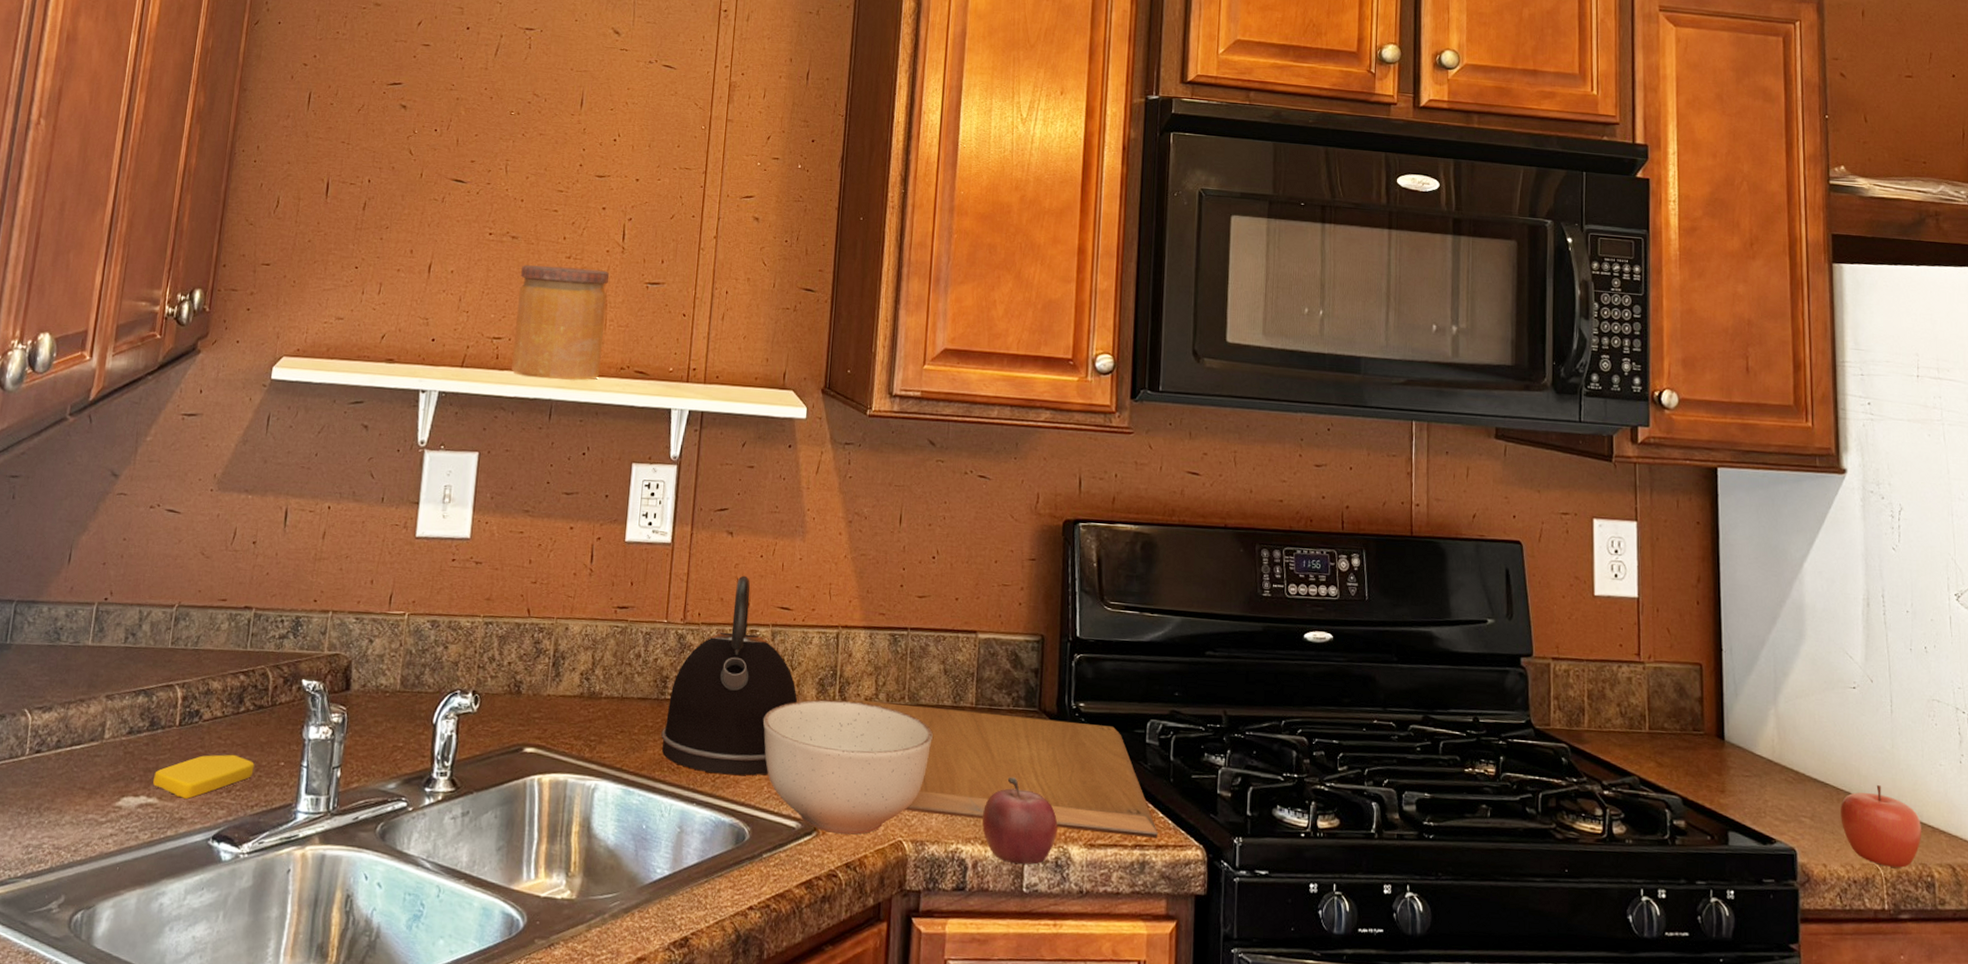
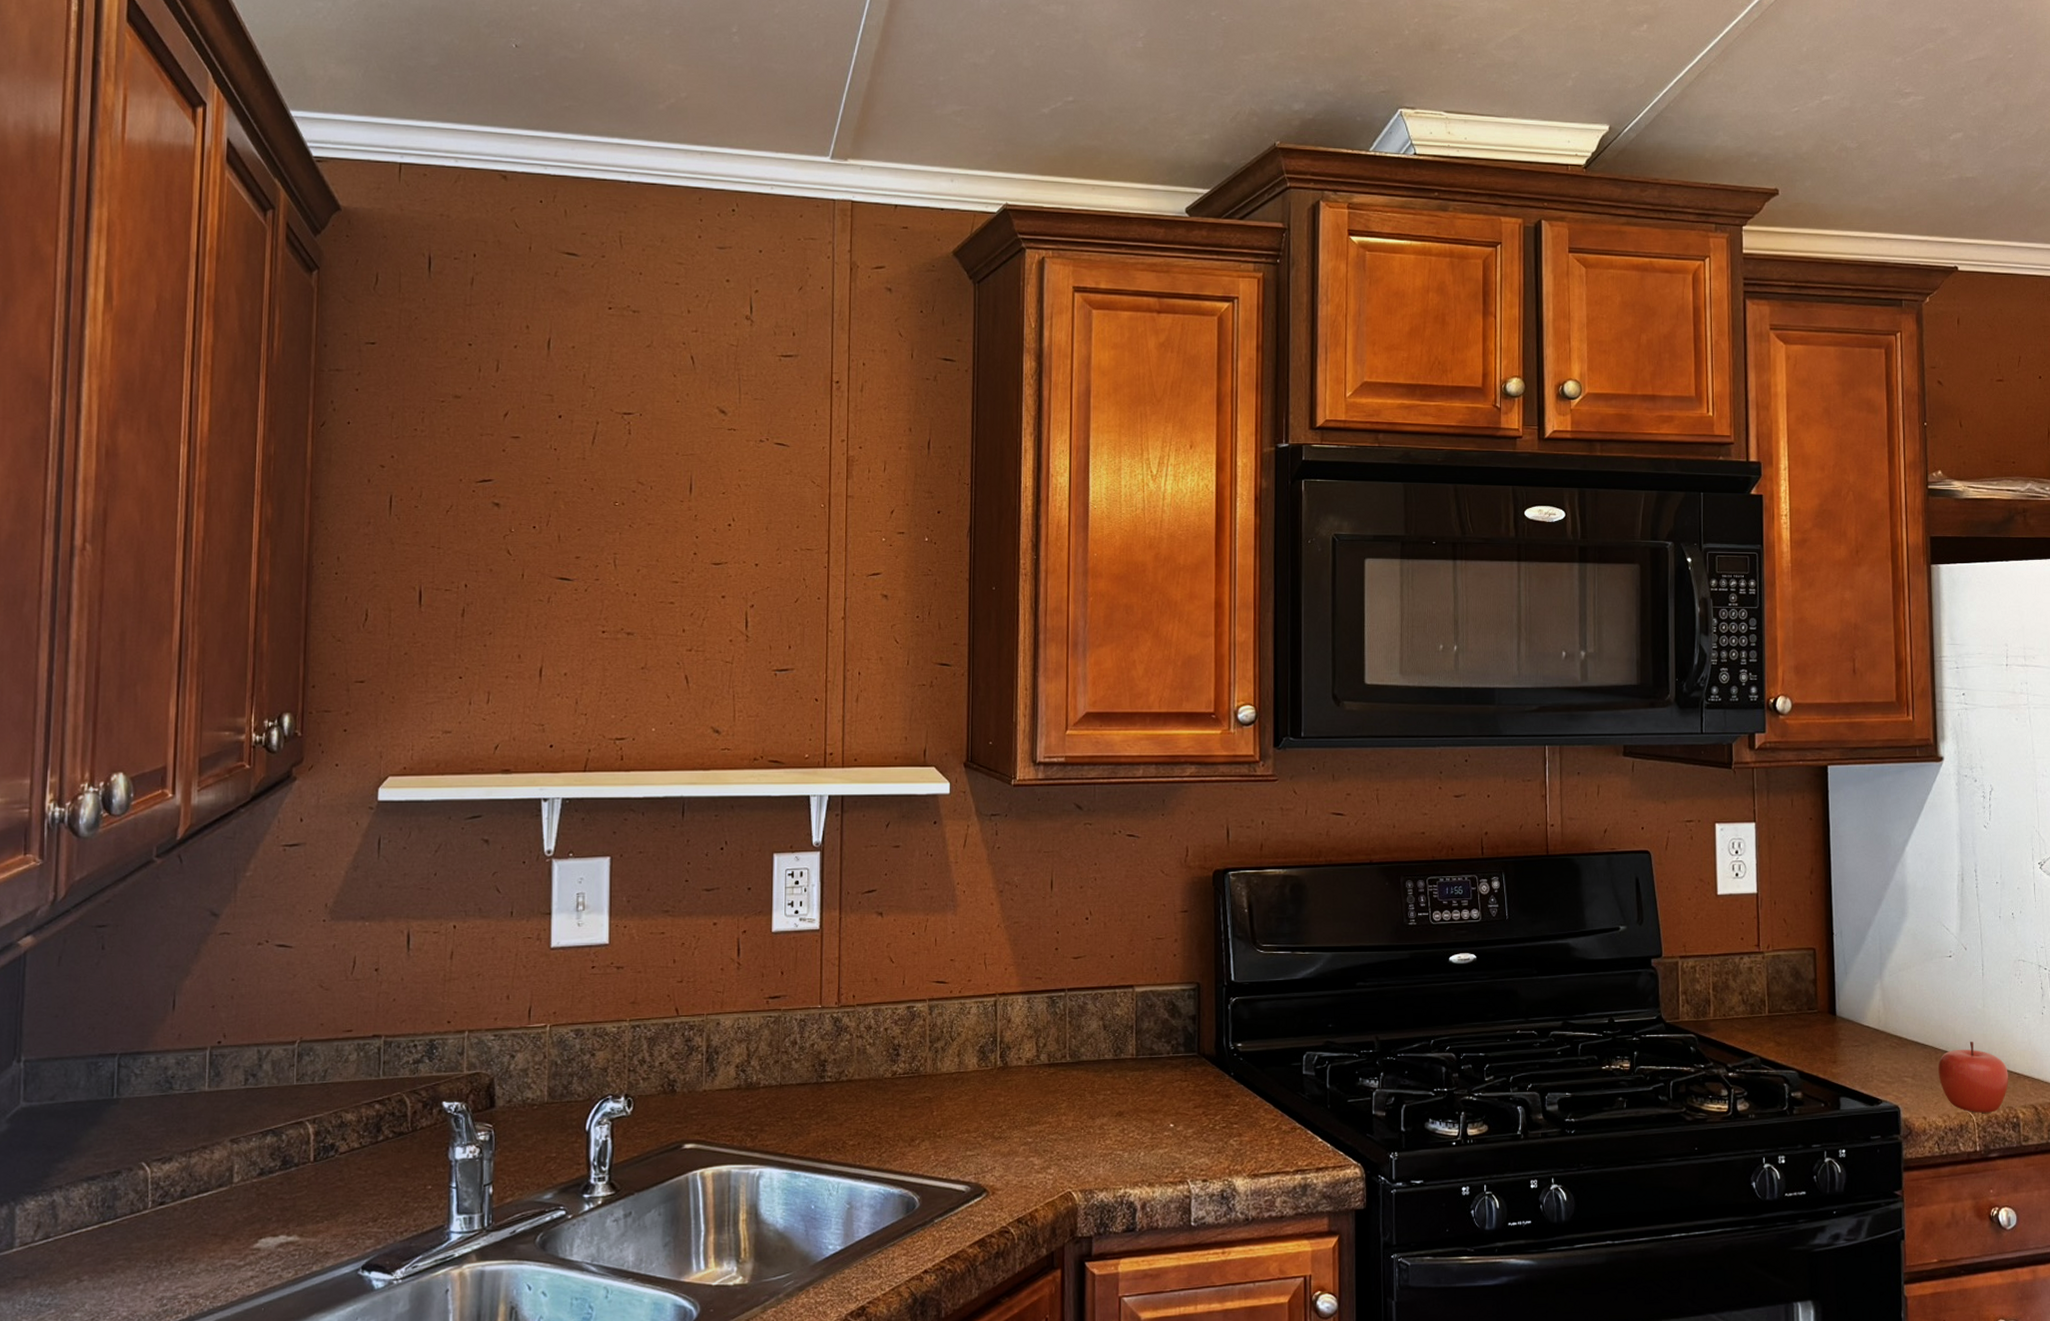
sponge: present [153,754,254,800] -> none [292,1183,400,1234]
jar: present [511,265,610,381] -> none [638,660,735,776]
kettle: present [661,575,798,776] -> none [824,954,960,1149]
bowl: present [762,699,933,835] -> none [925,1064,1096,1192]
chopping board: present [846,698,1158,839] -> none [1008,1062,1318,1164]
fruit: present [981,777,1058,864] -> none [1148,1120,1222,1200]

